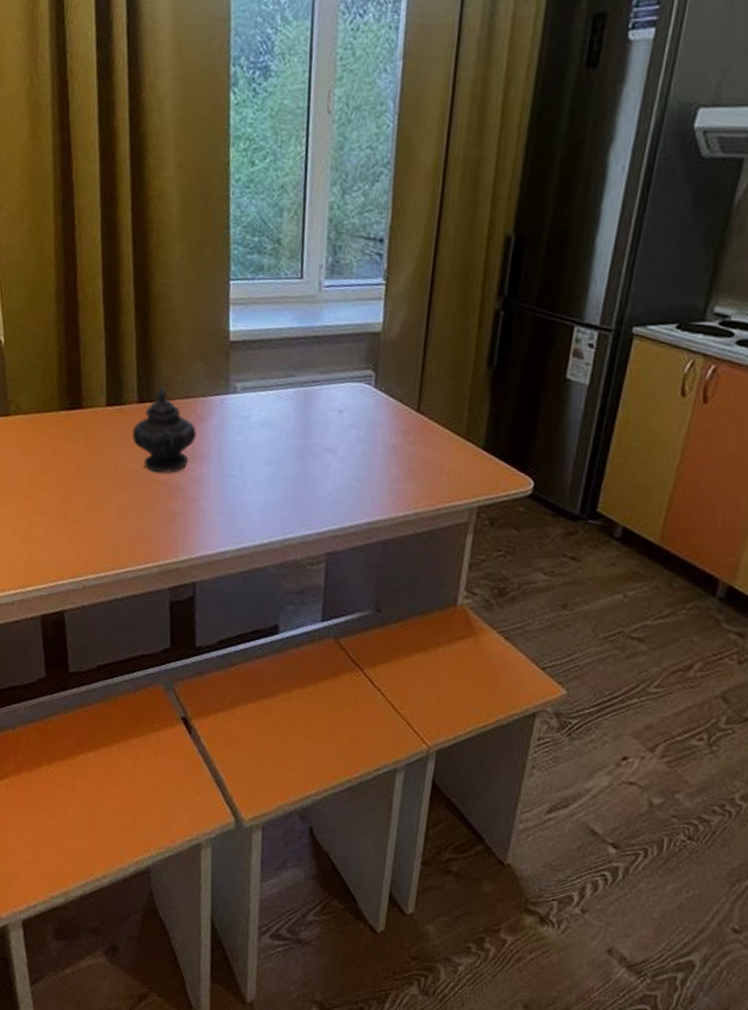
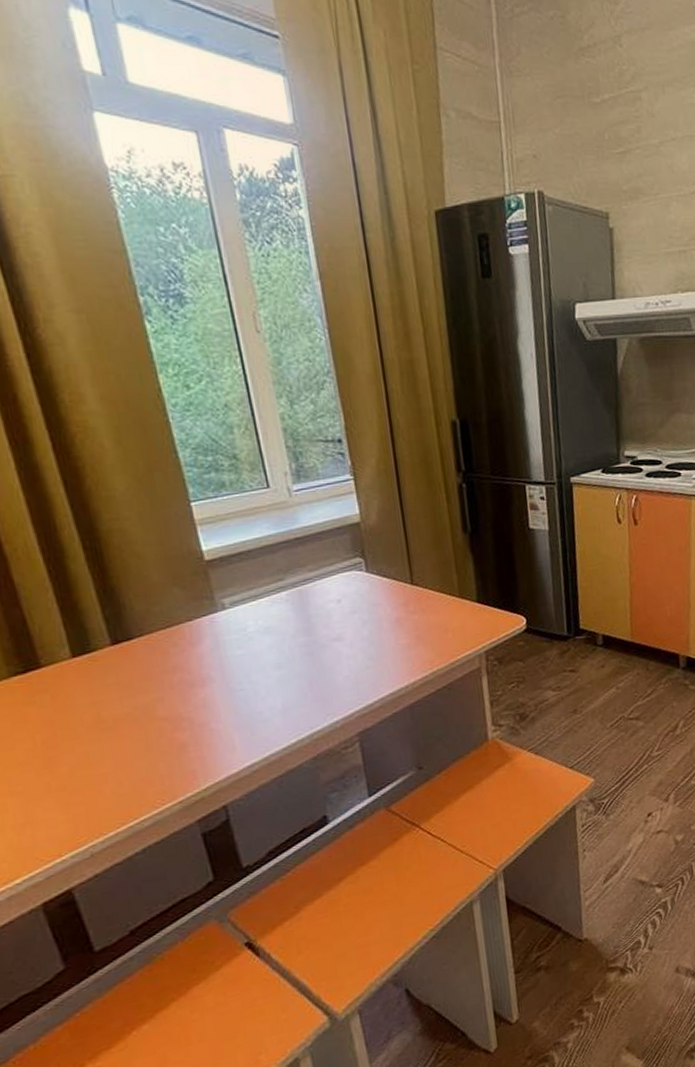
teapot: present [132,386,197,473] -> none [111,622,191,711]

